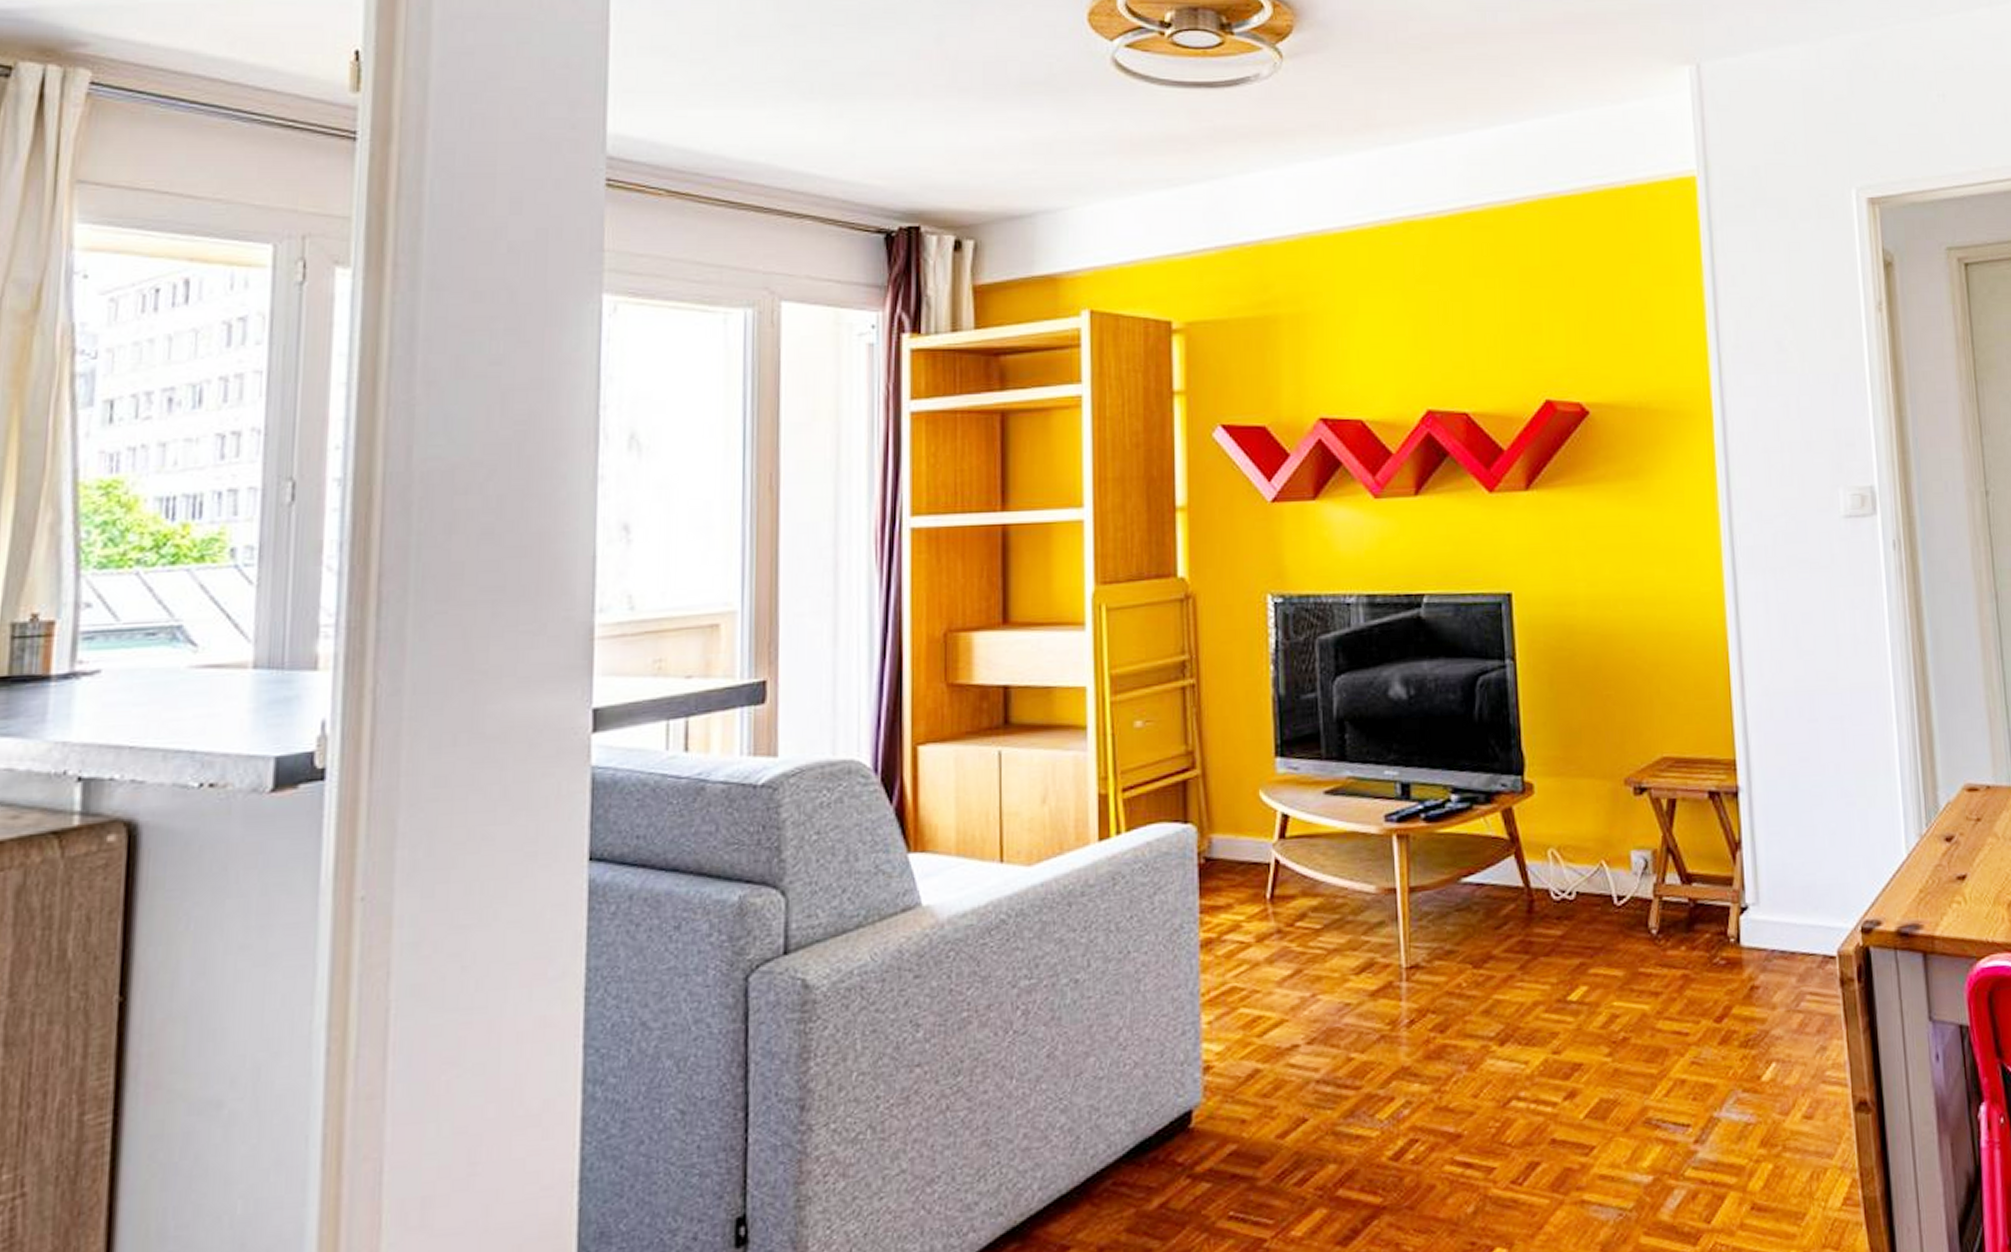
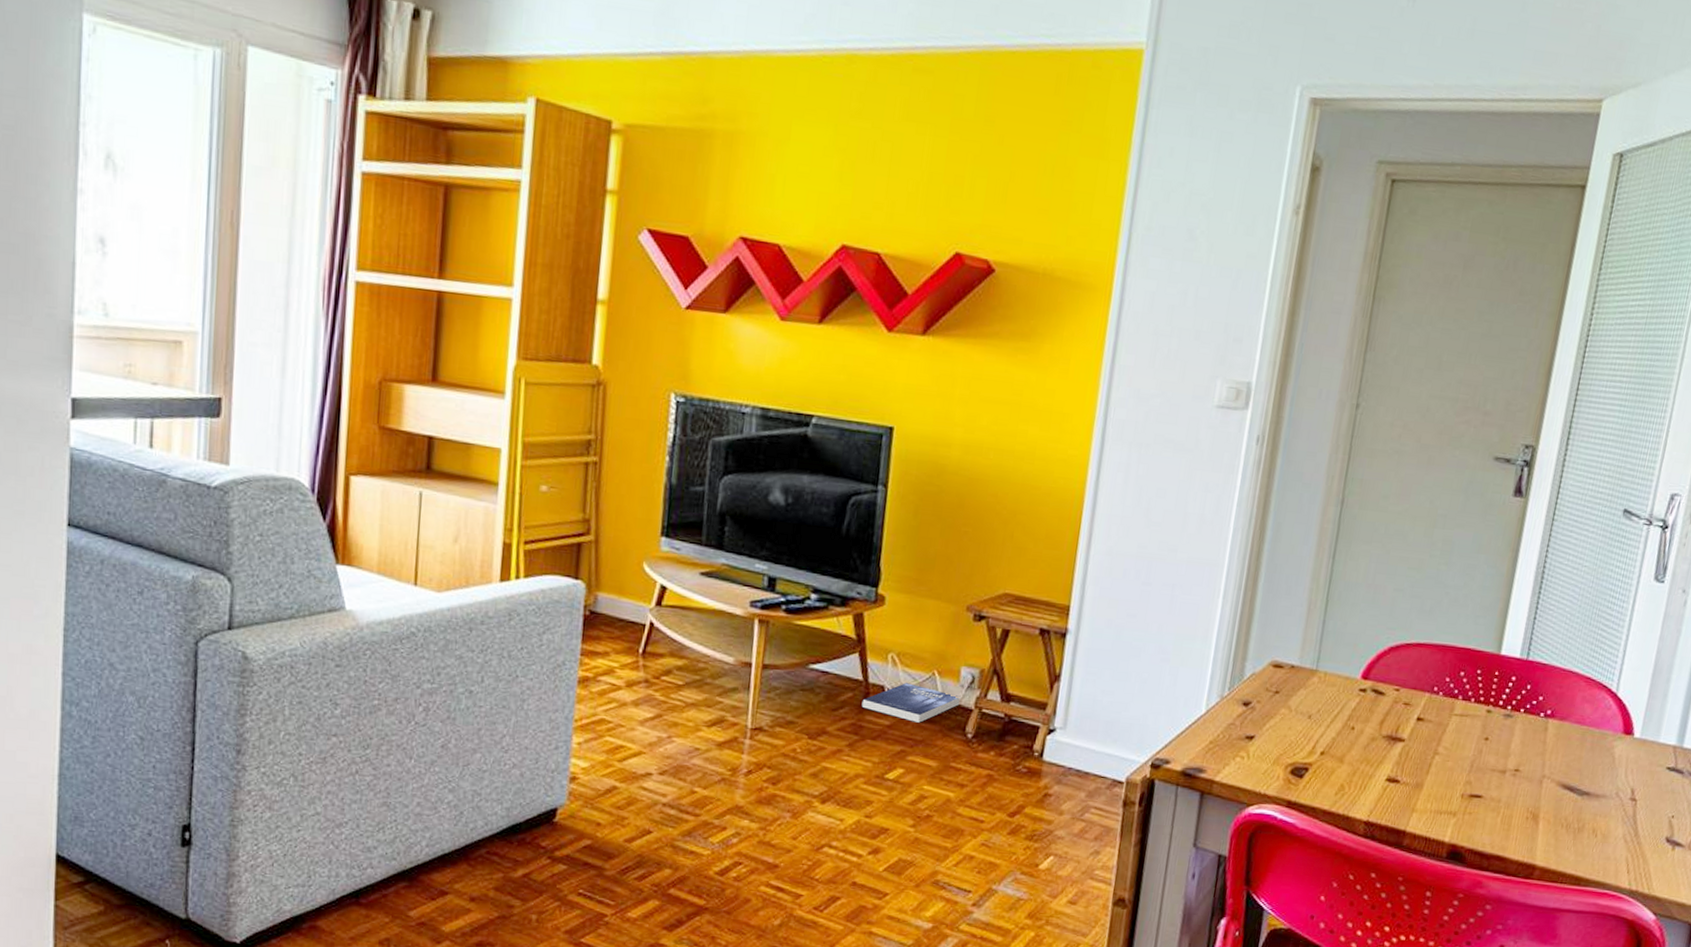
book: none [1527,880,1637,927] -> present [861,683,961,723]

